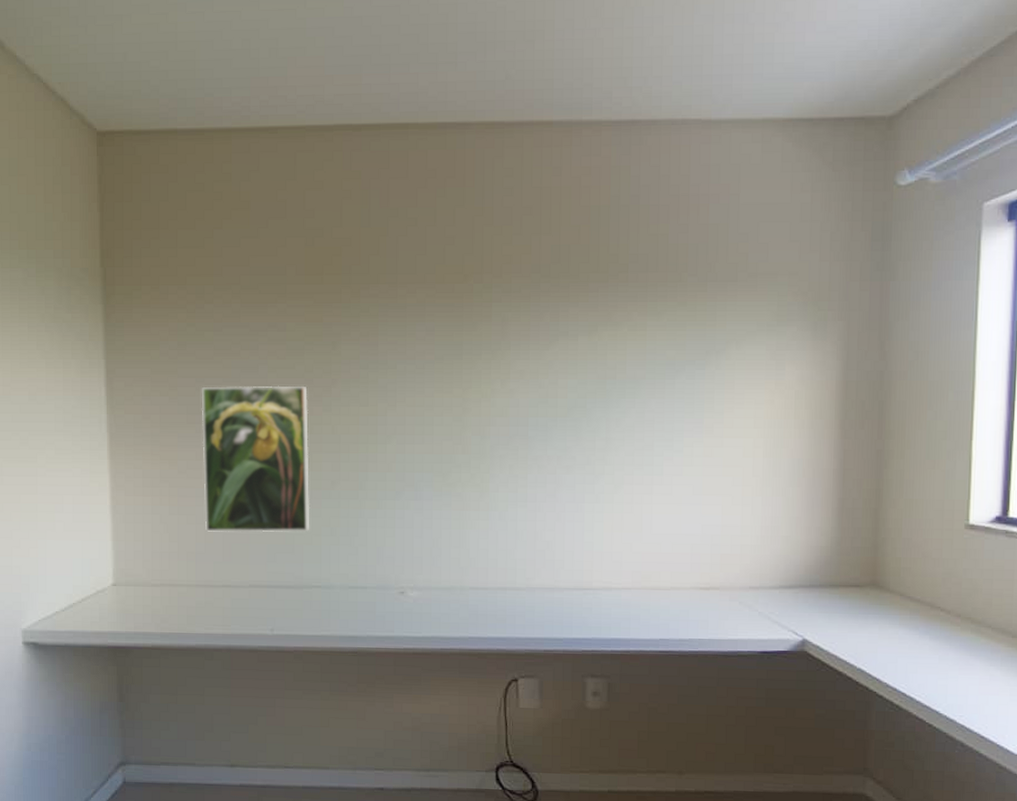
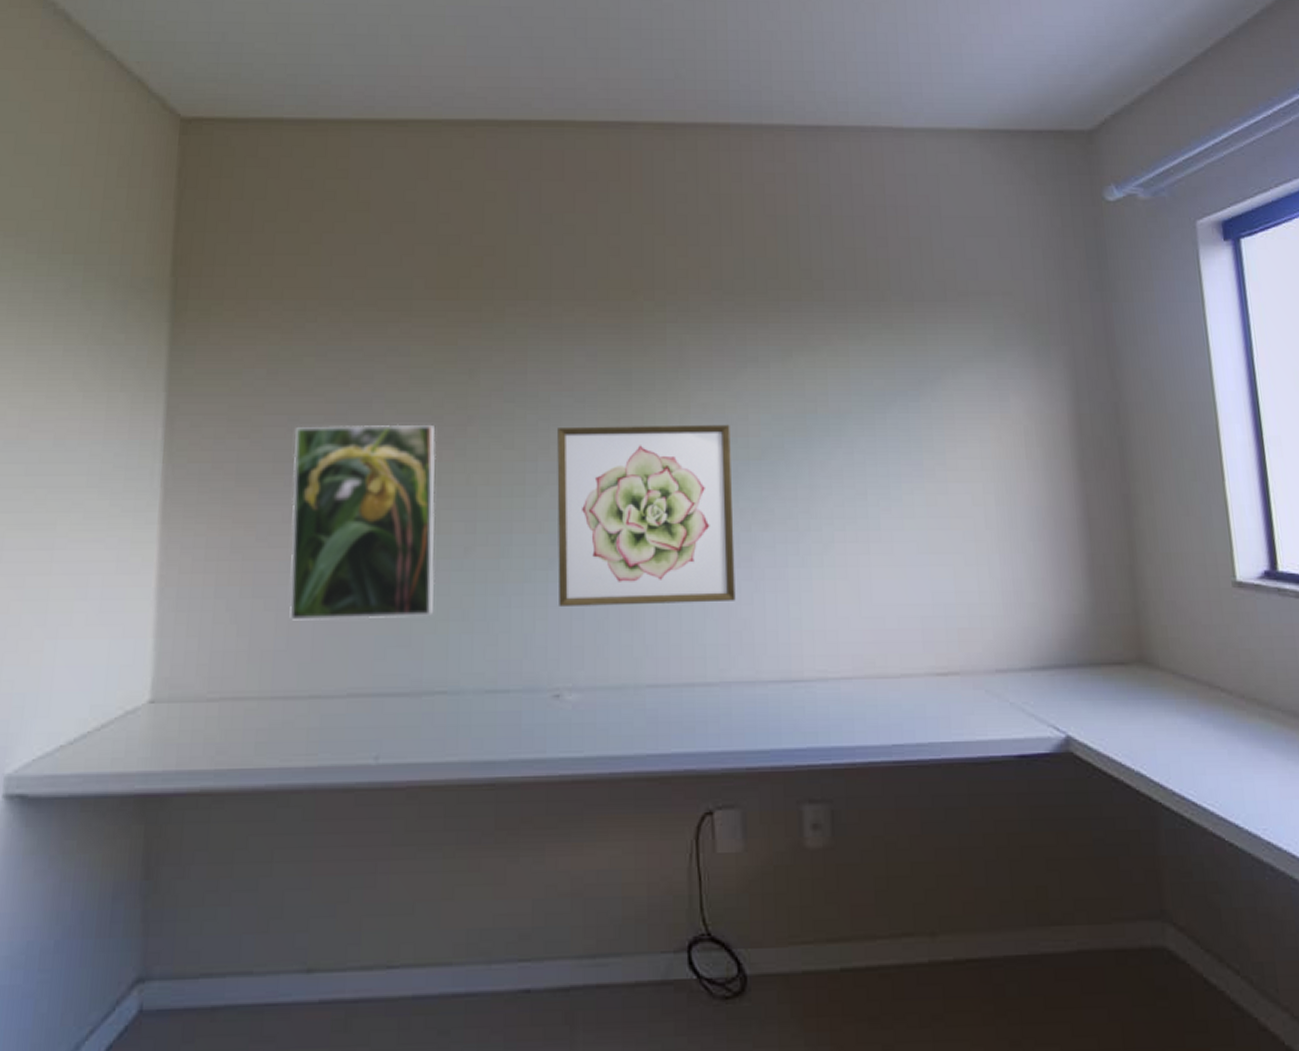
wall art: none [402,388,542,528] -> present [557,424,736,606]

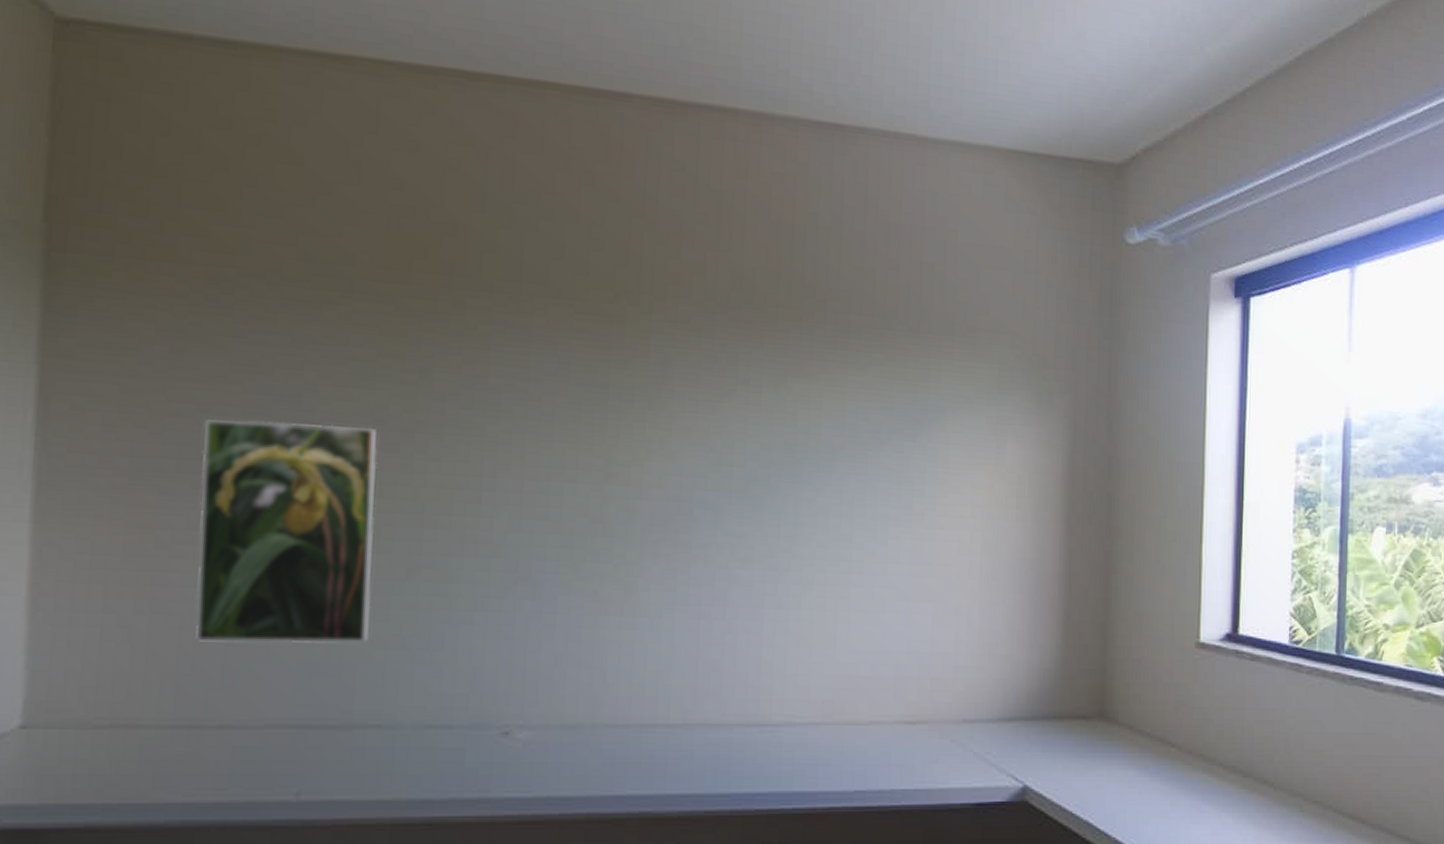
wall art: present [557,424,736,606] -> none [513,442,714,641]

